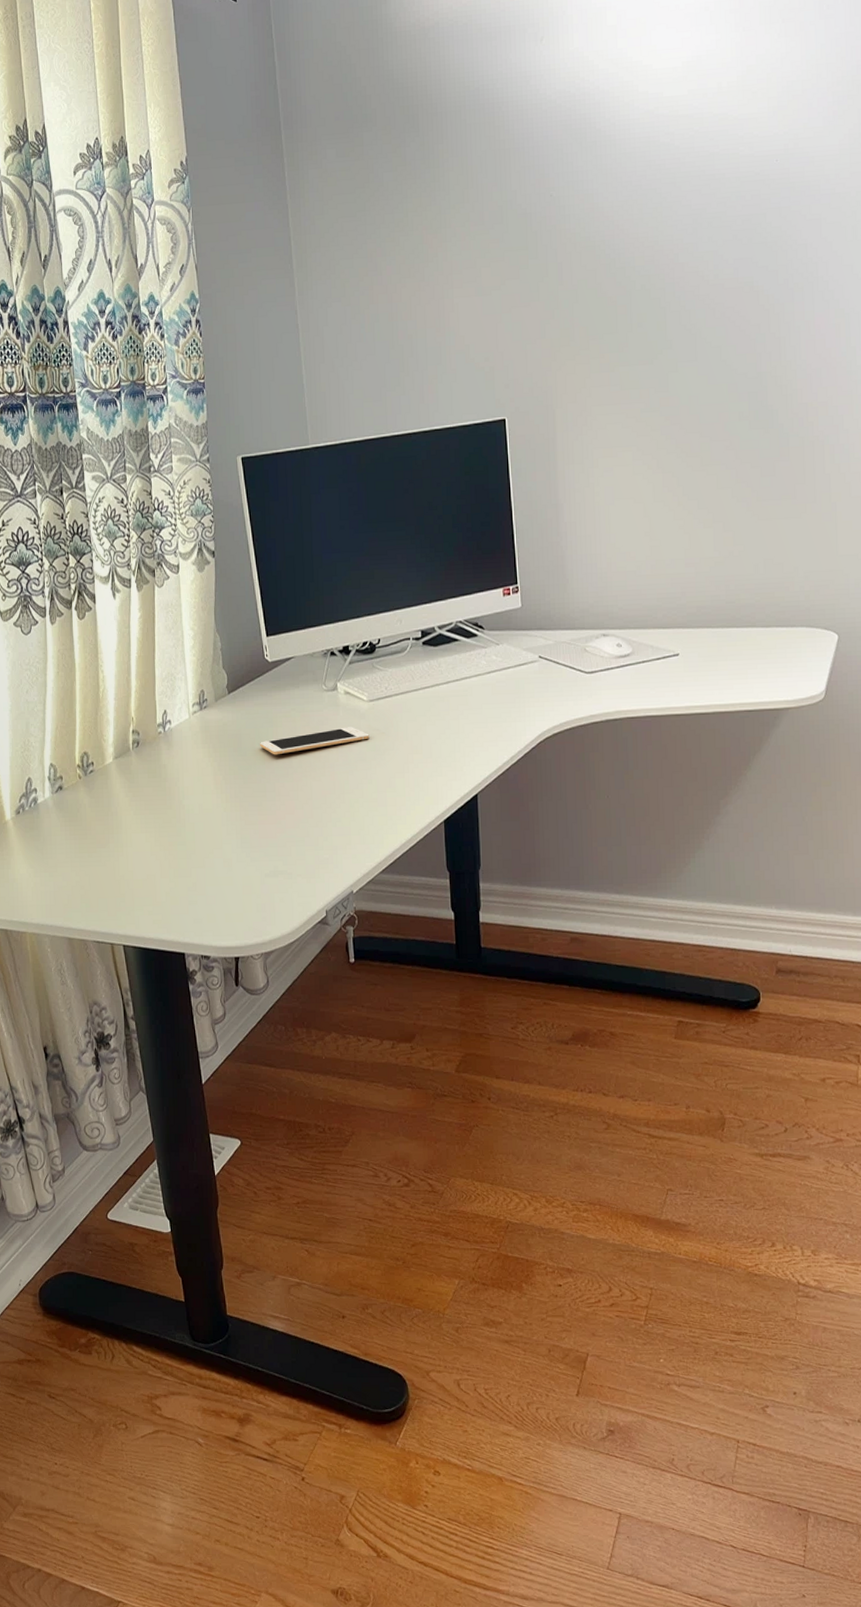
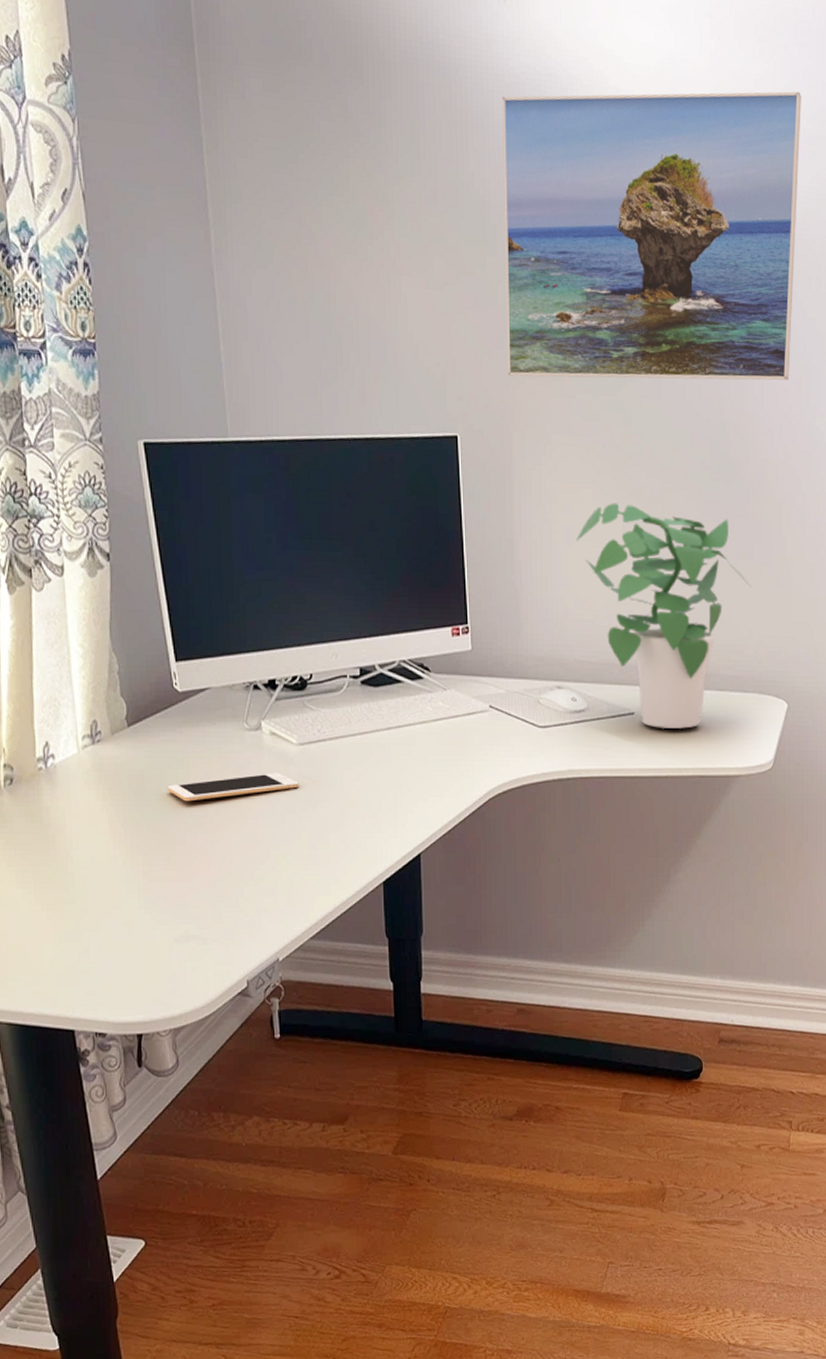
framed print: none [540,59,830,361] -> present [502,91,801,381]
potted plant: none [618,461,796,667] -> present [576,502,752,729]

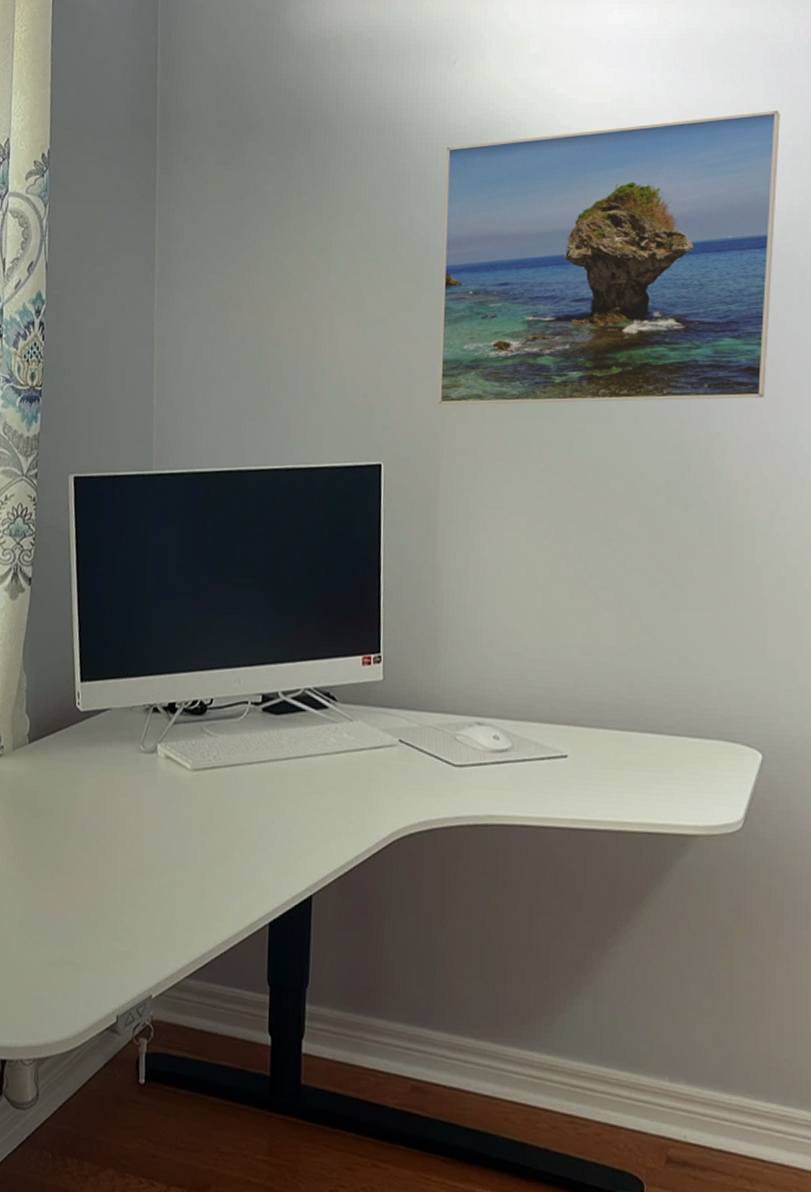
cell phone: present [168,773,299,802] -> none [59,797,190,822]
potted plant: present [576,502,752,729] -> none [506,529,717,777]

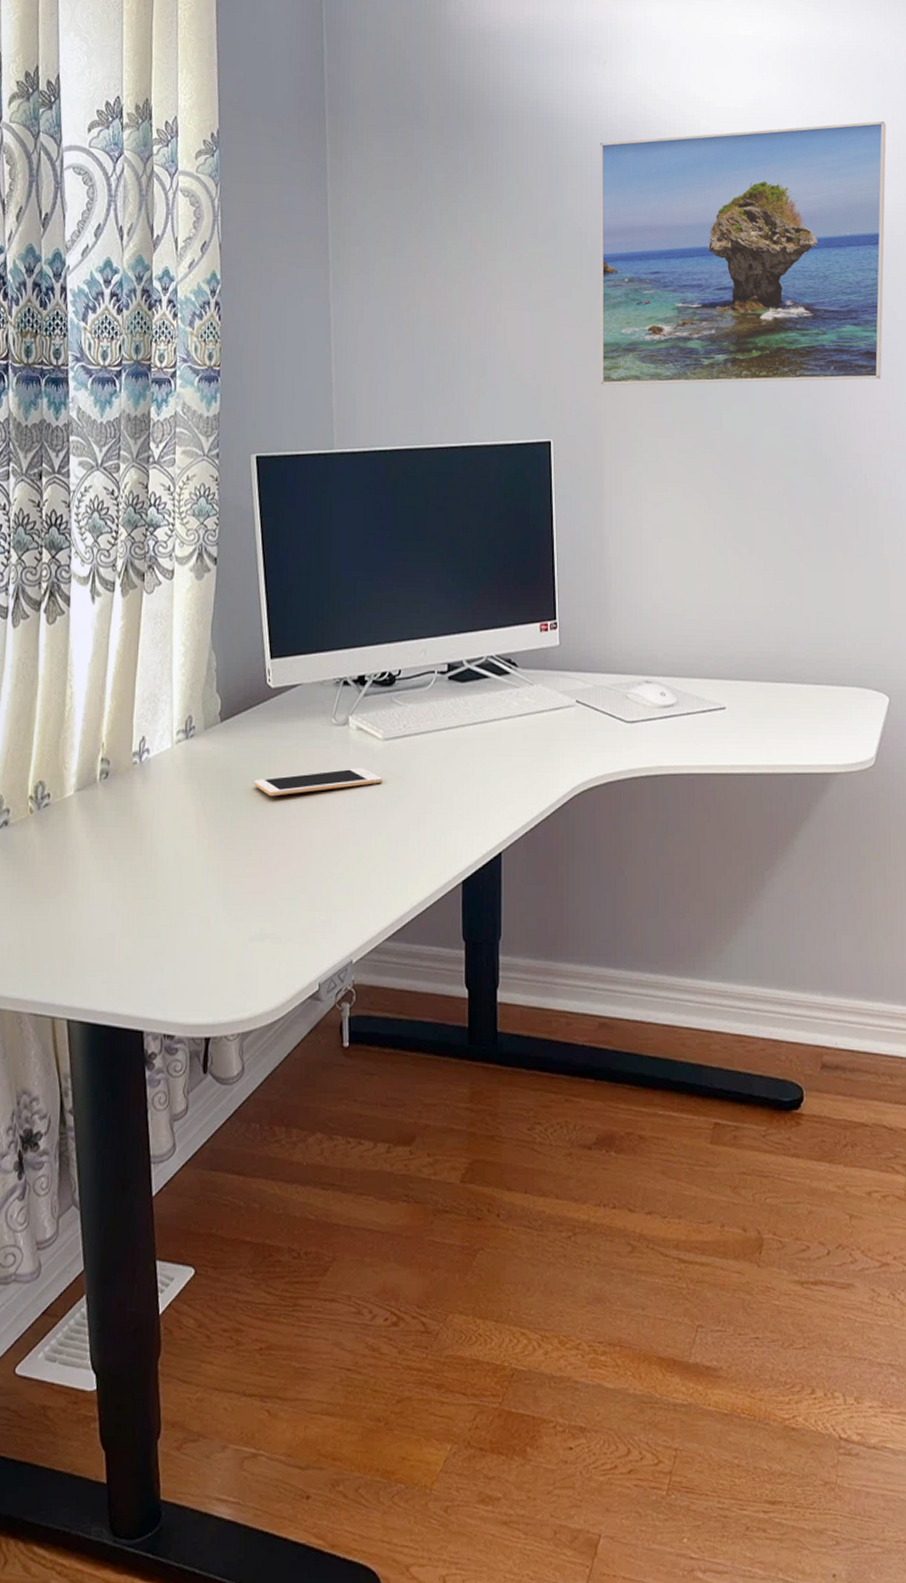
cell phone: none [59,797,190,822] -> present [254,768,382,796]

